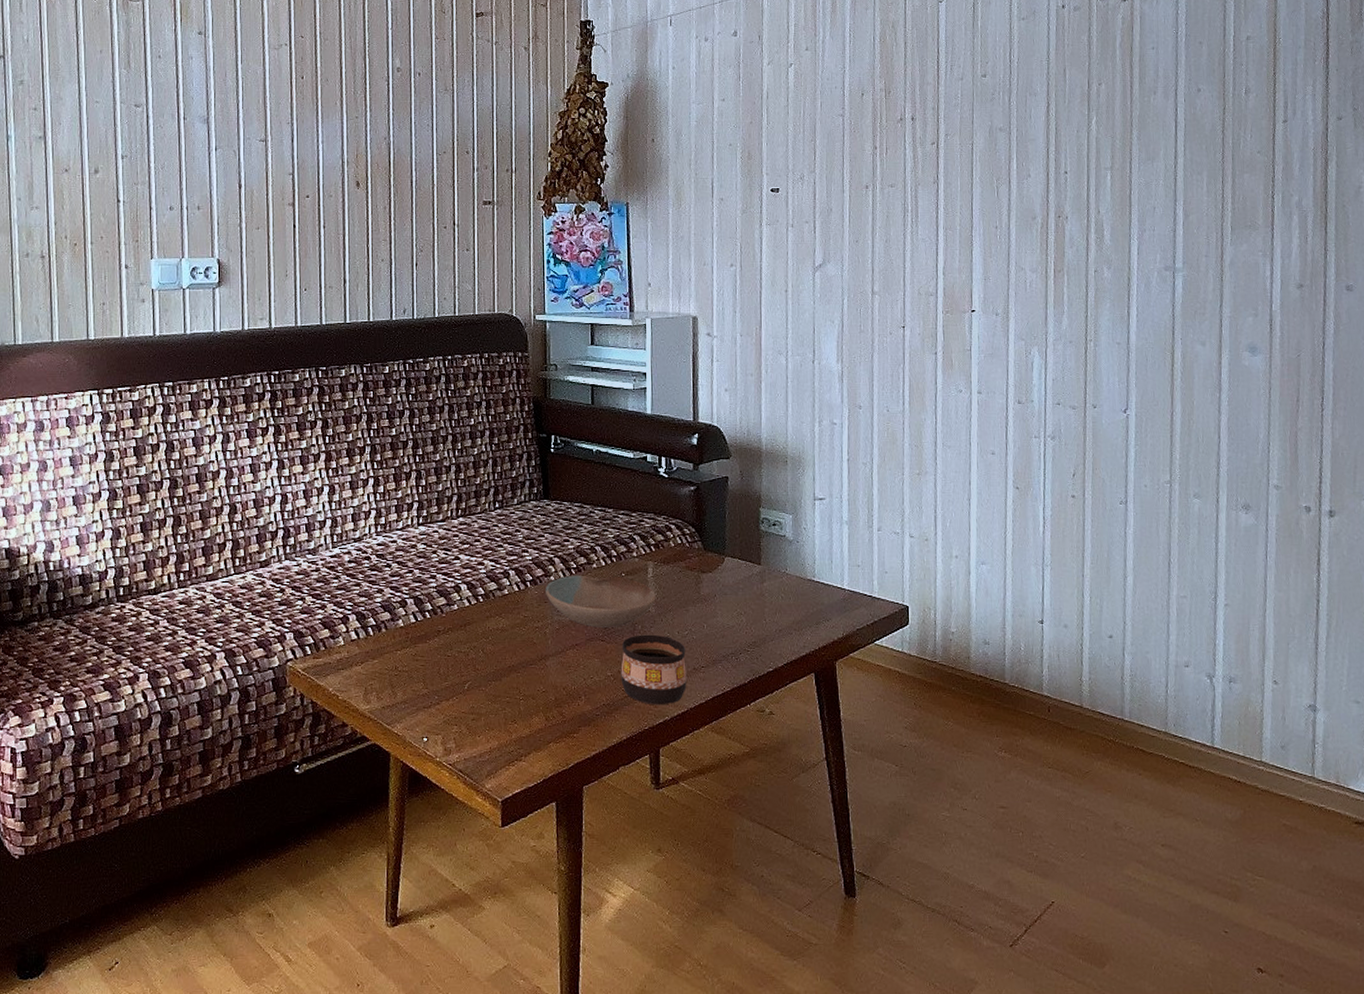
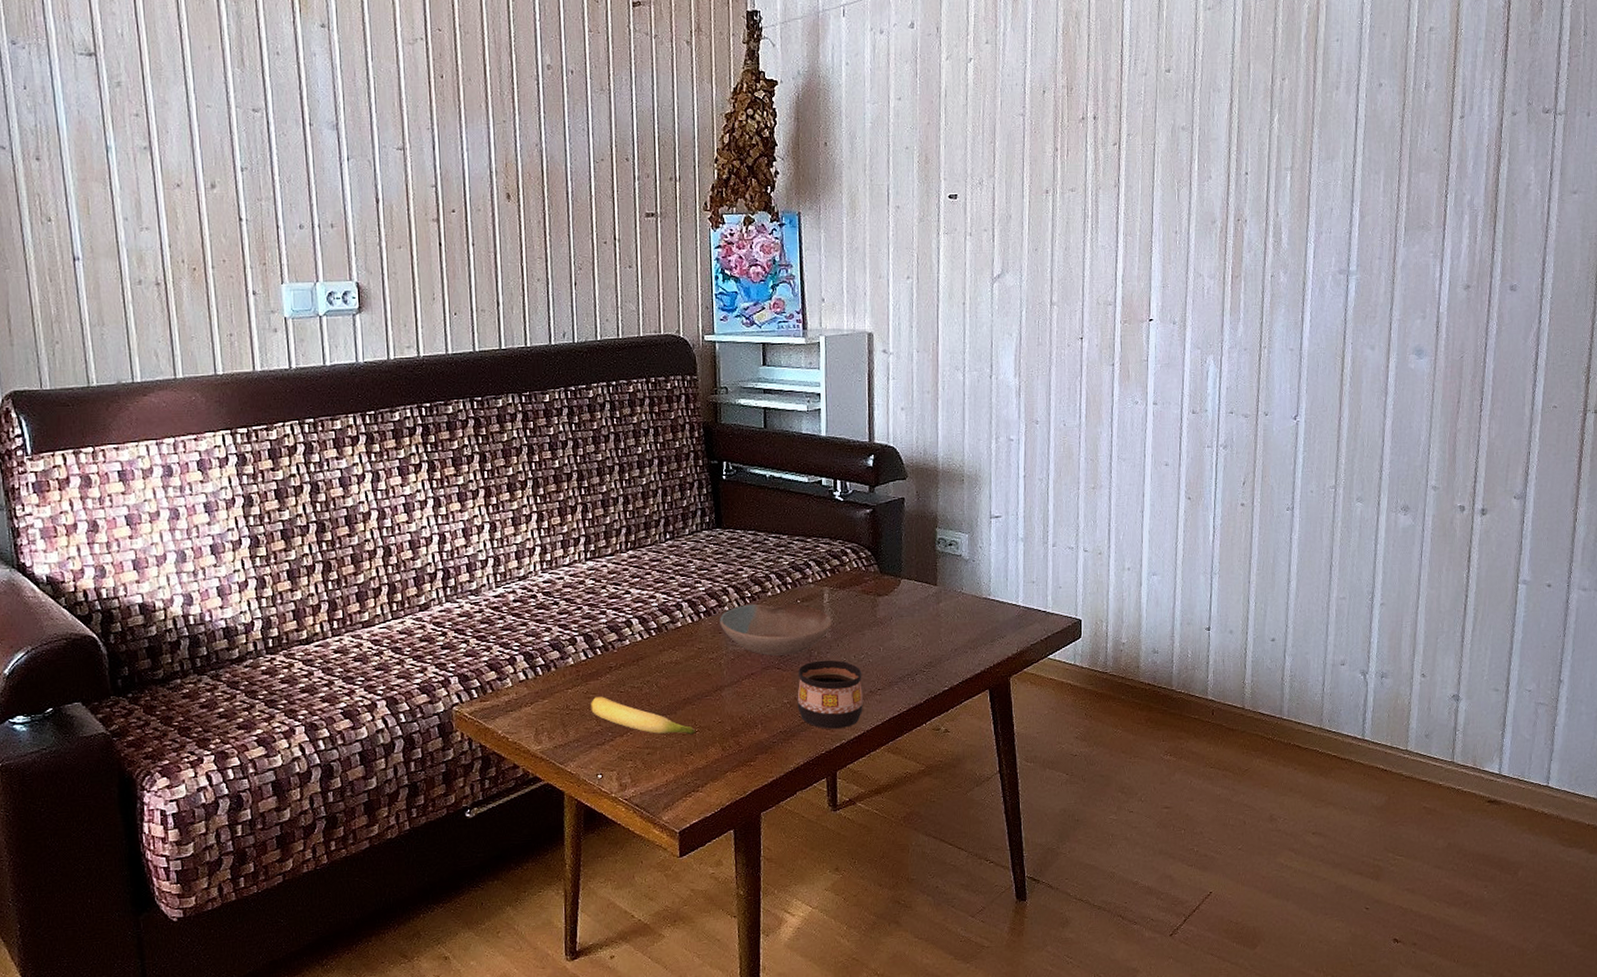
banana: none [419,660,520,702] -> present [591,696,696,735]

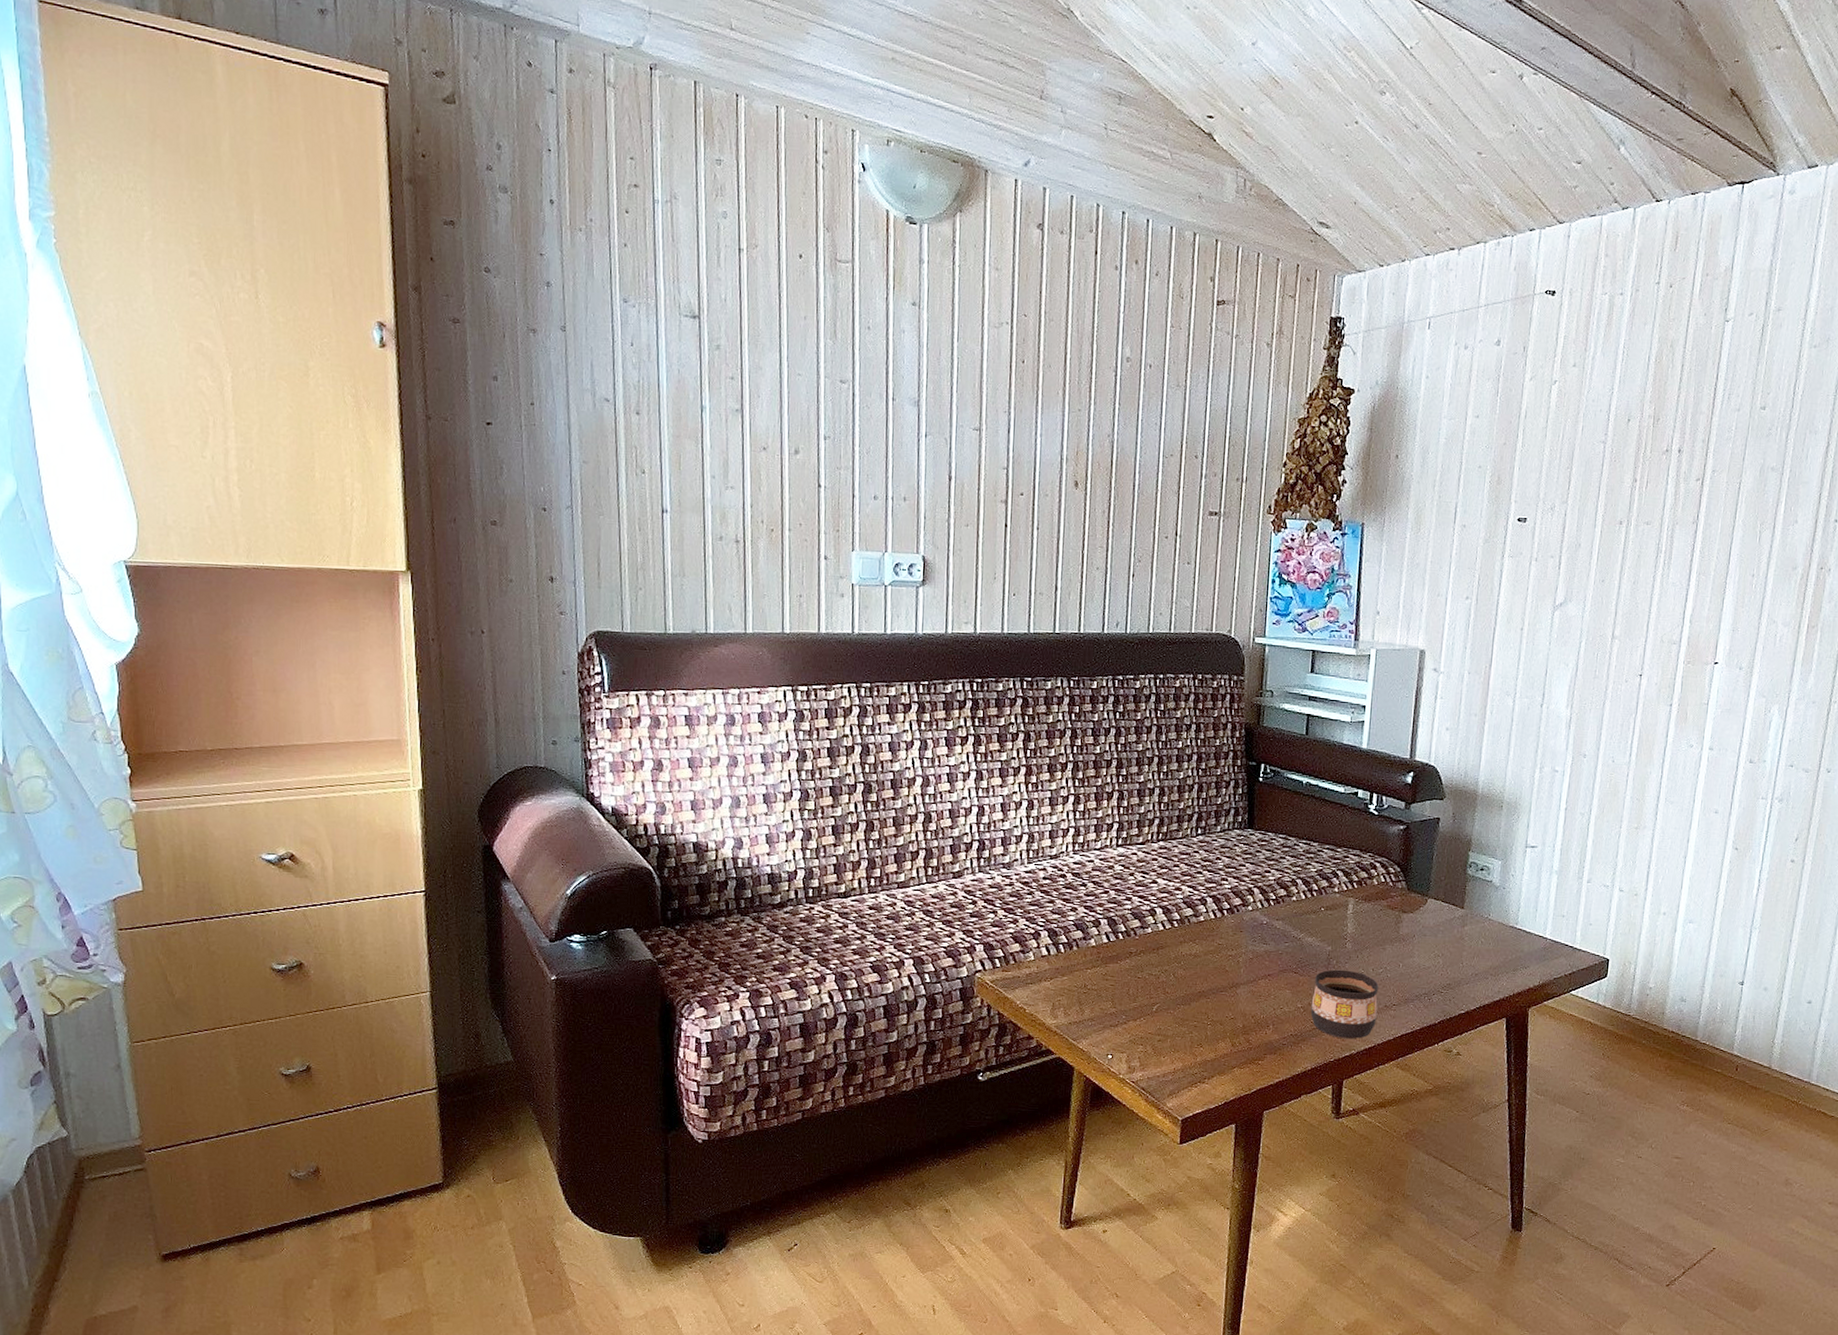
banana: present [591,696,696,735] -> none [1108,980,1208,1026]
bowl: present [720,603,832,656] -> none [1242,906,1354,961]

